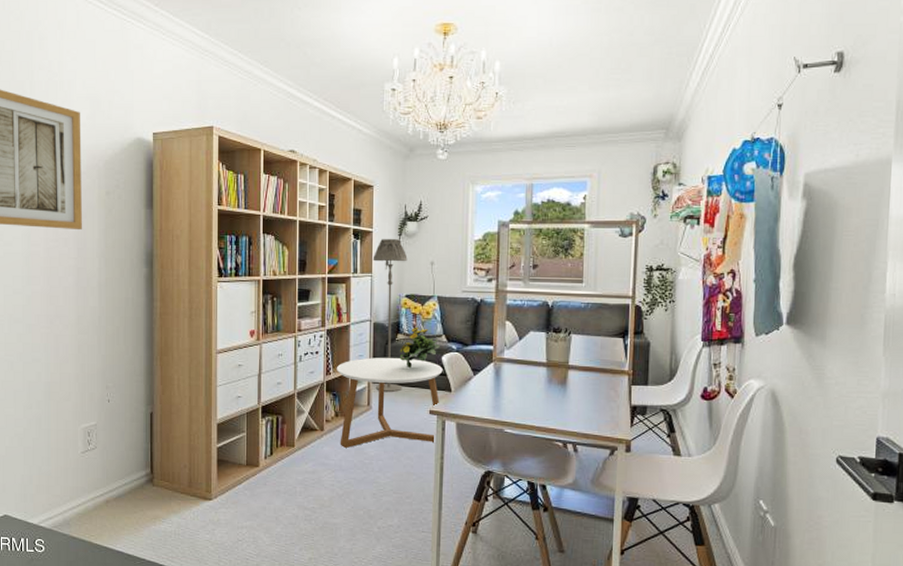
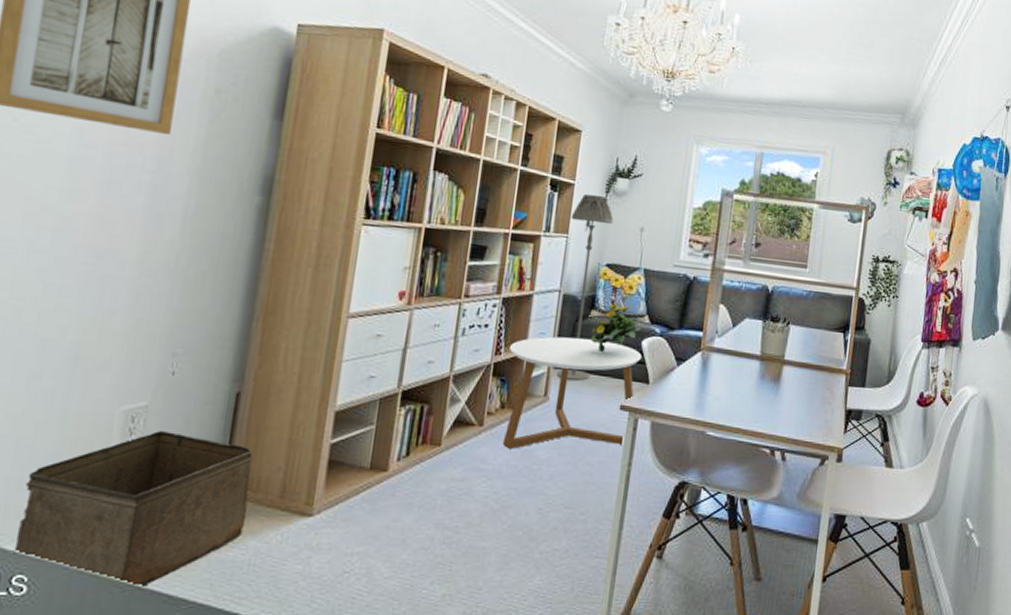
storage bin: none [33,441,169,550] -> present [13,430,253,589]

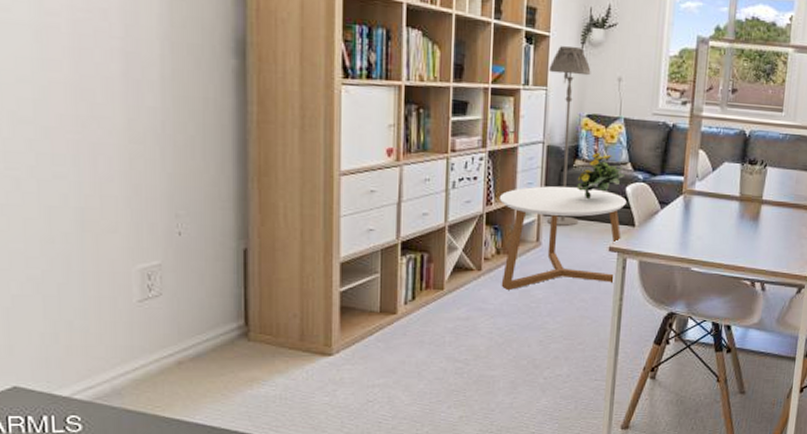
storage bin: present [13,430,253,589] -> none [60,285,272,423]

